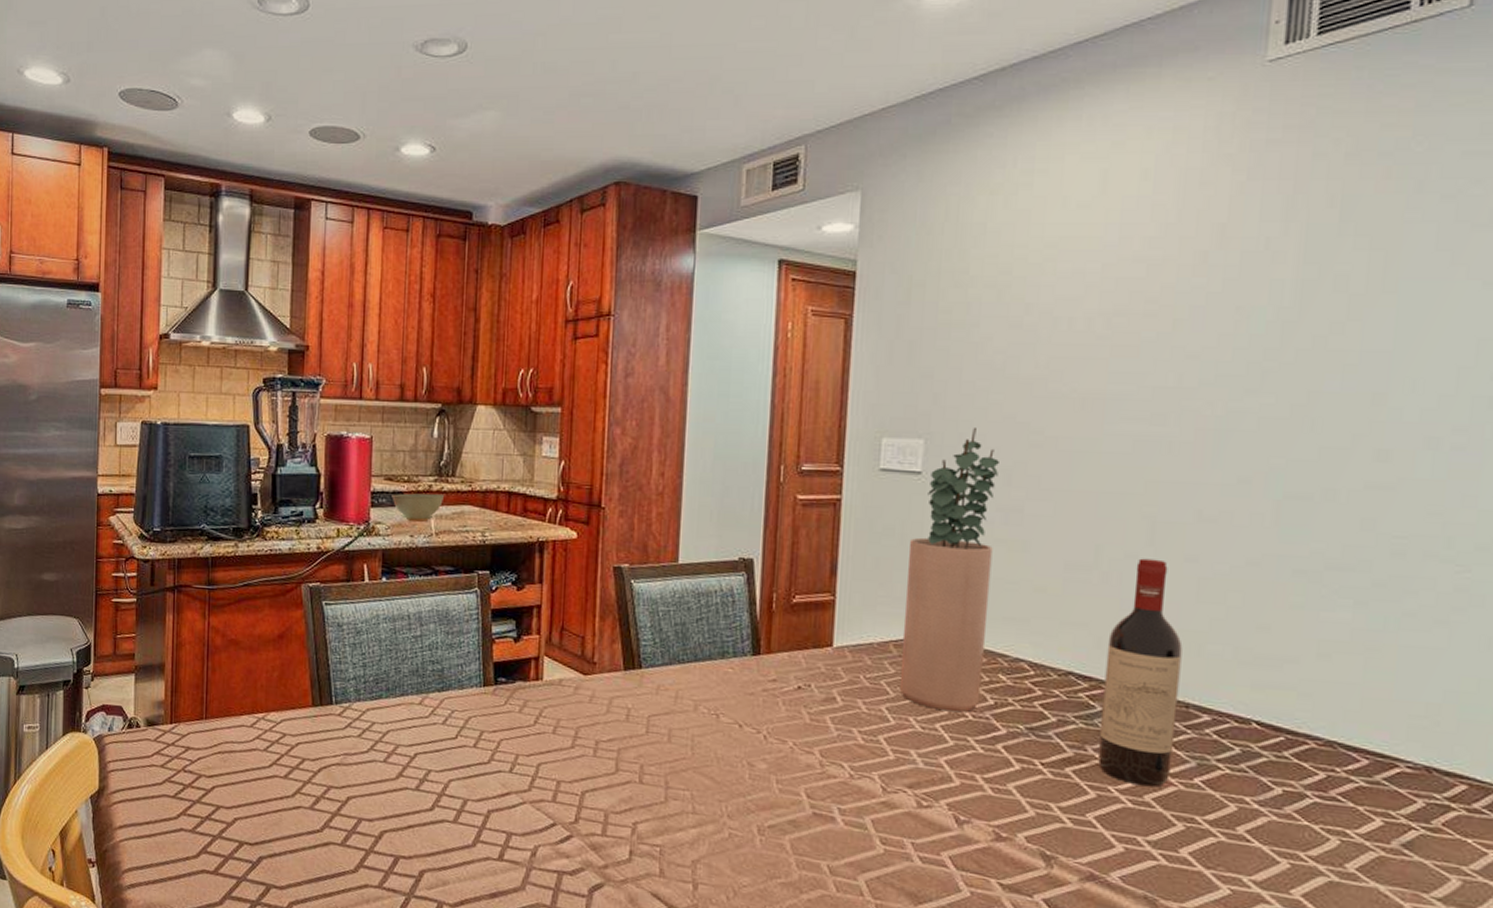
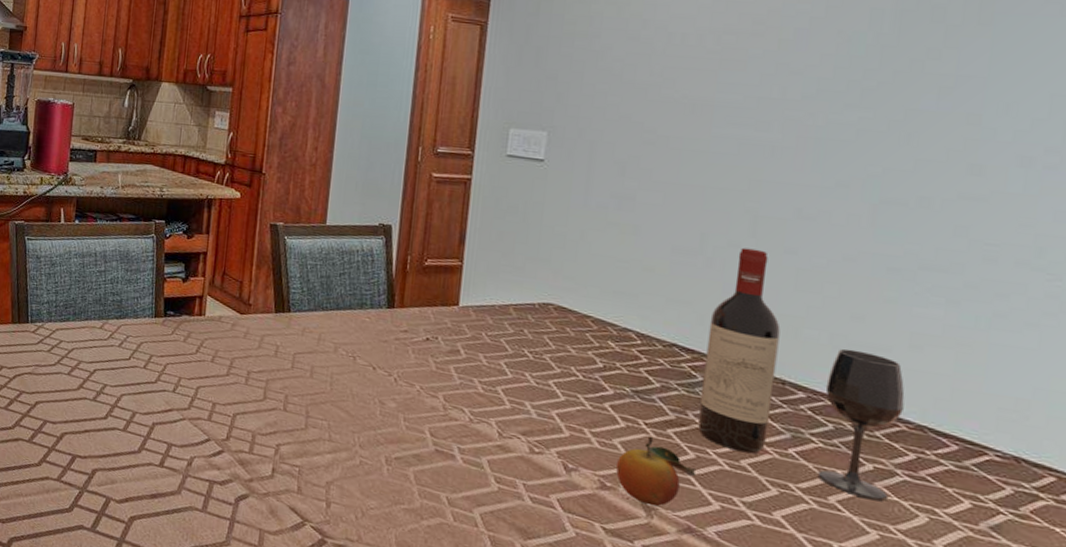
bowl: present [392,493,445,523] -> none [87,151,131,177]
vase: present [899,426,999,713] -> none [517,123,615,372]
fruit: none [1012,777,1098,855] -> present [616,436,696,507]
wine glass: none [1225,663,1314,827] -> present [817,348,905,501]

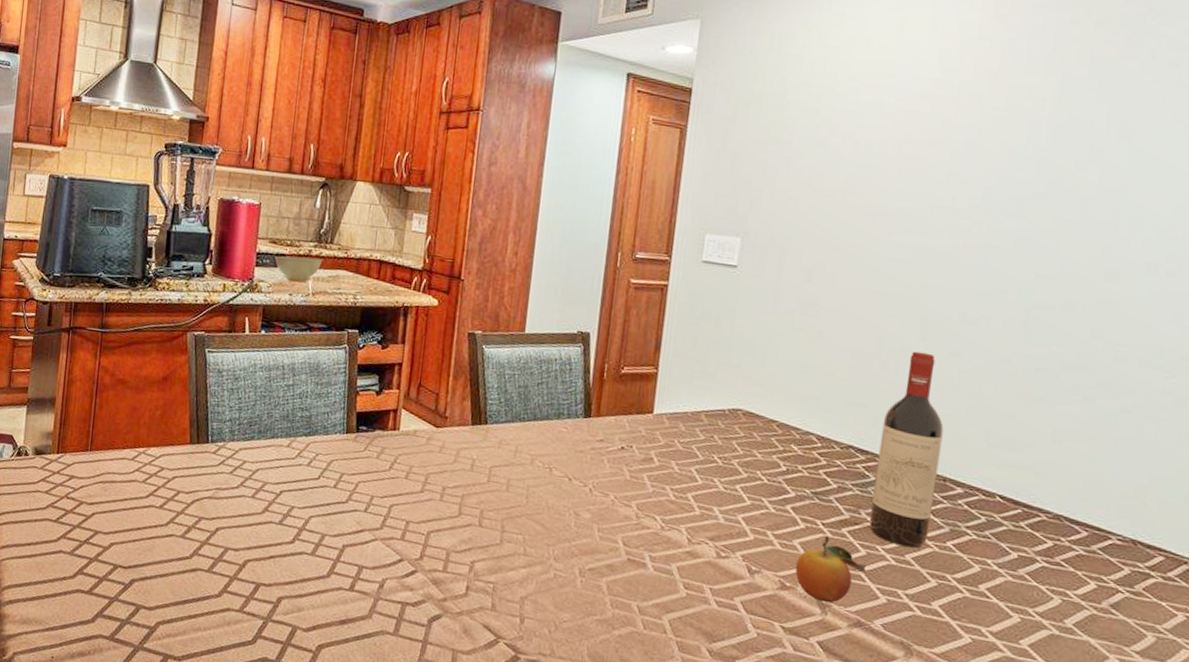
bowl: none [87,151,131,177] -> present [275,256,323,284]
wine glass: present [817,348,905,501] -> none [970,445,1046,587]

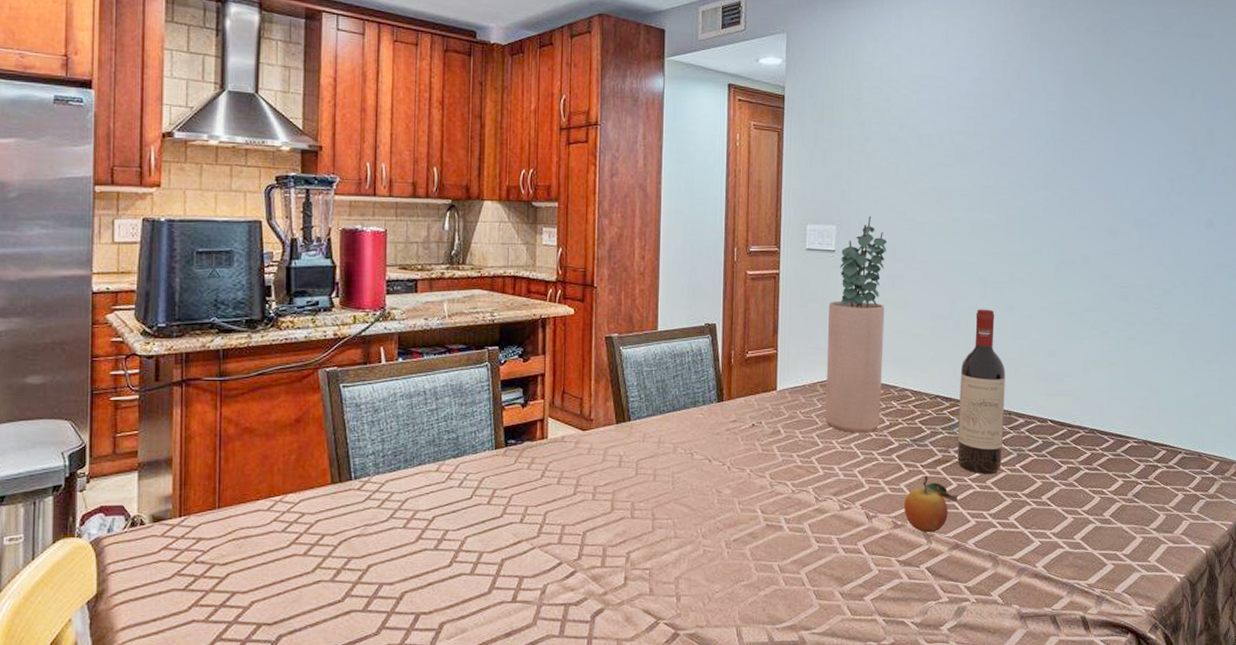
bowl: present [275,256,323,284] -> none [406,279,456,307]
vase: none [707,229,802,476] -> present [825,215,887,433]

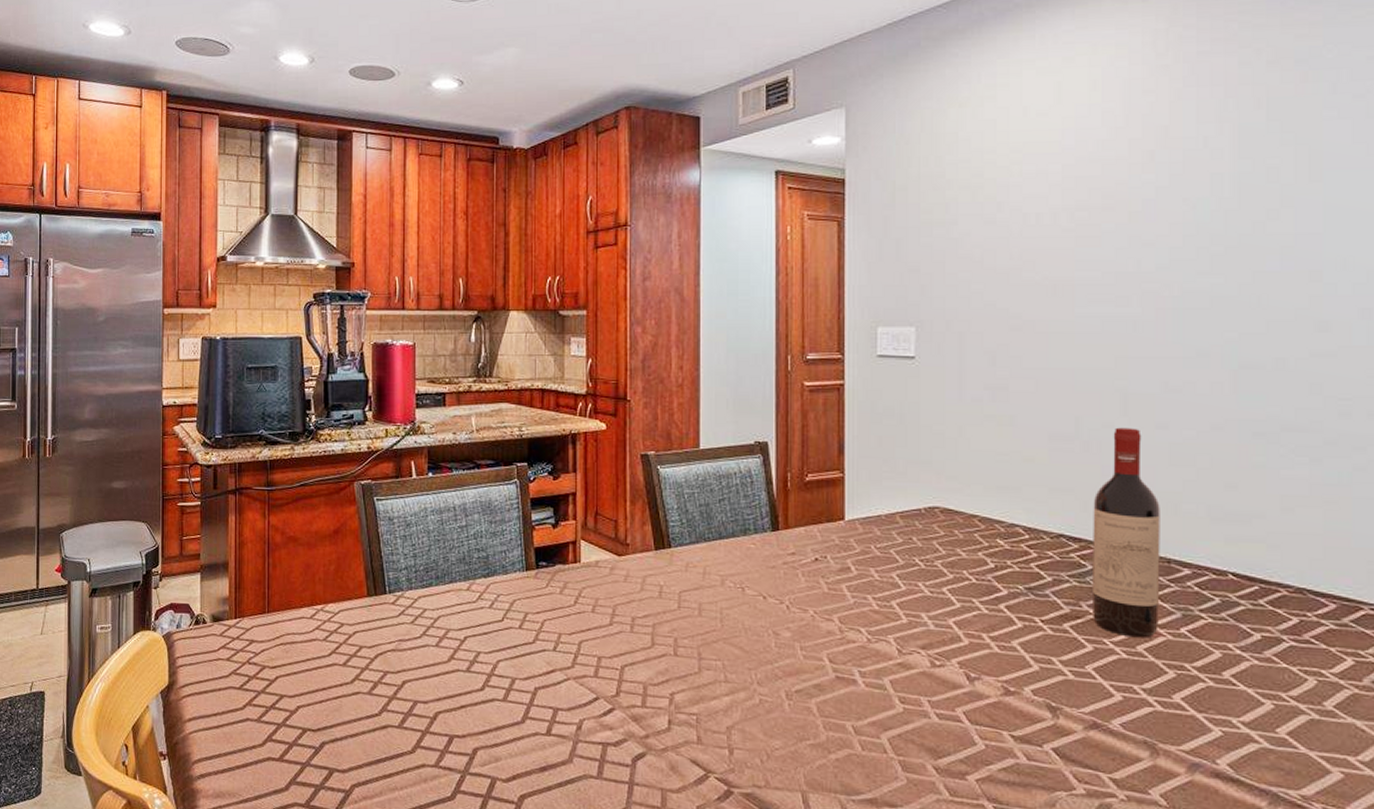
vase: present [825,215,887,433] -> none [907,314,984,576]
fruit: present [904,475,959,533] -> none [1019,633,1096,706]

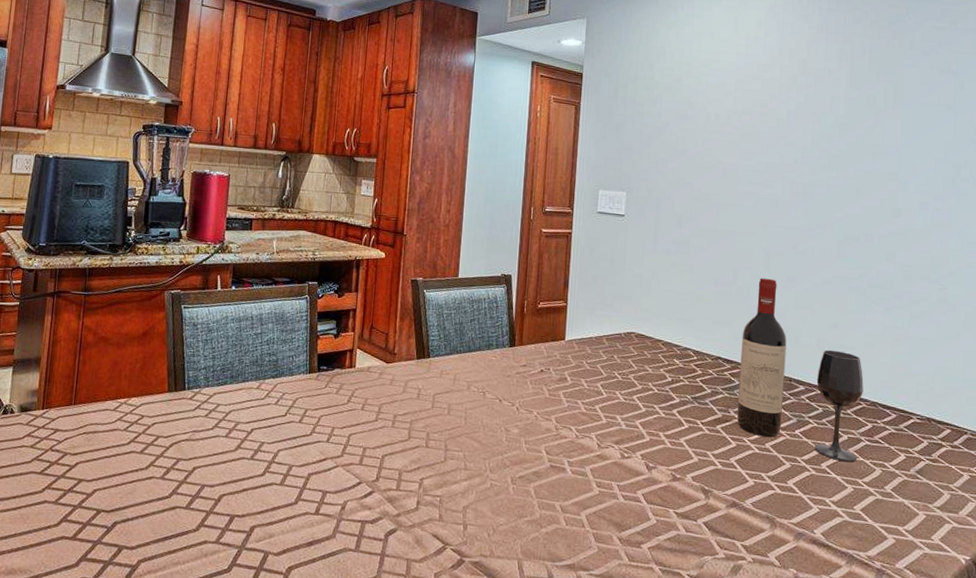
wine glass: none [1208,519,1282,670] -> present [814,349,864,463]

